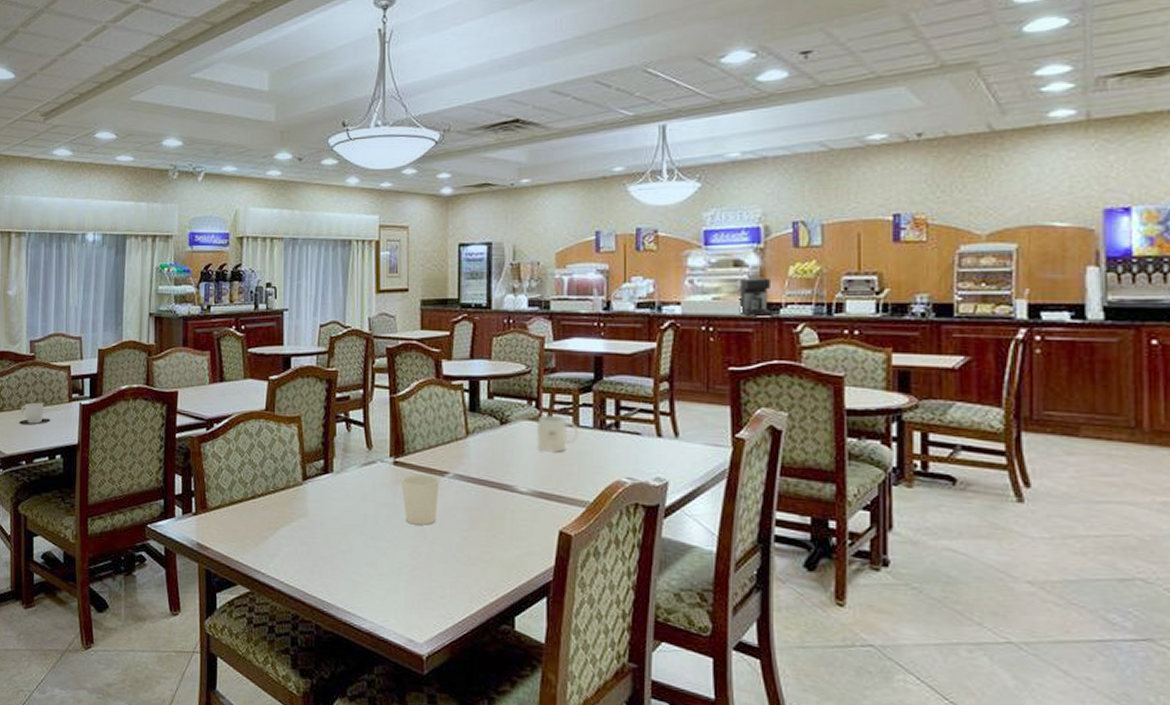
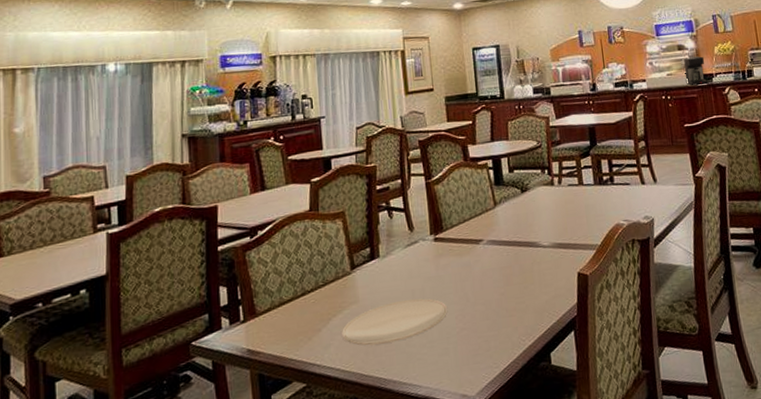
cup: present [19,402,50,425] -> none [33,238,71,265]
plate: none [289,523,402,567] -> present [342,298,448,346]
dixie cup: present [401,474,440,525] -> none [442,244,476,291]
mug: present [536,414,578,452] -> none [550,178,583,210]

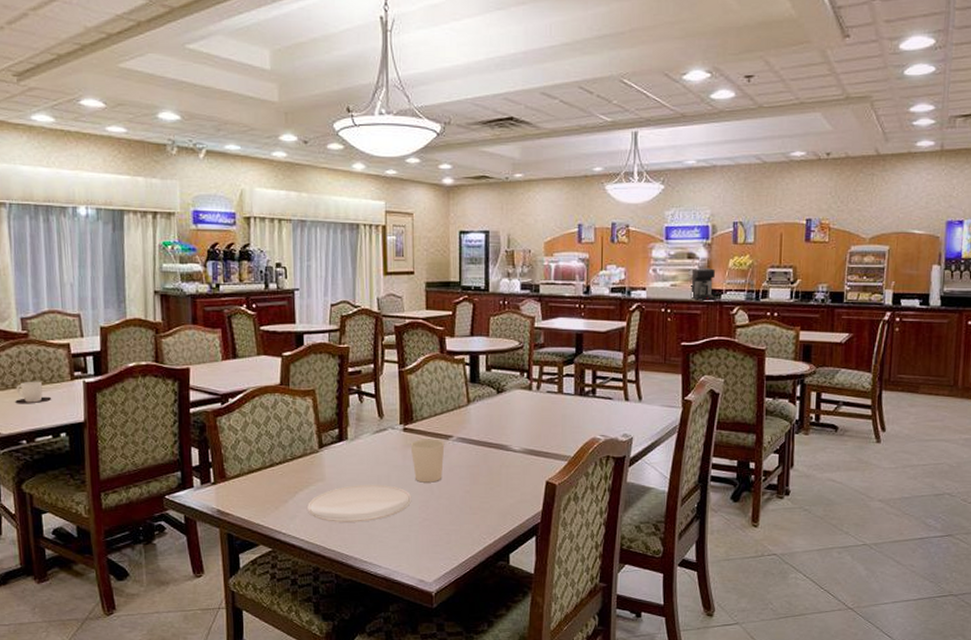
cup: none [33,238,71,265] -> present [15,381,51,404]
dixie cup: none [442,244,476,291] -> present [410,438,445,483]

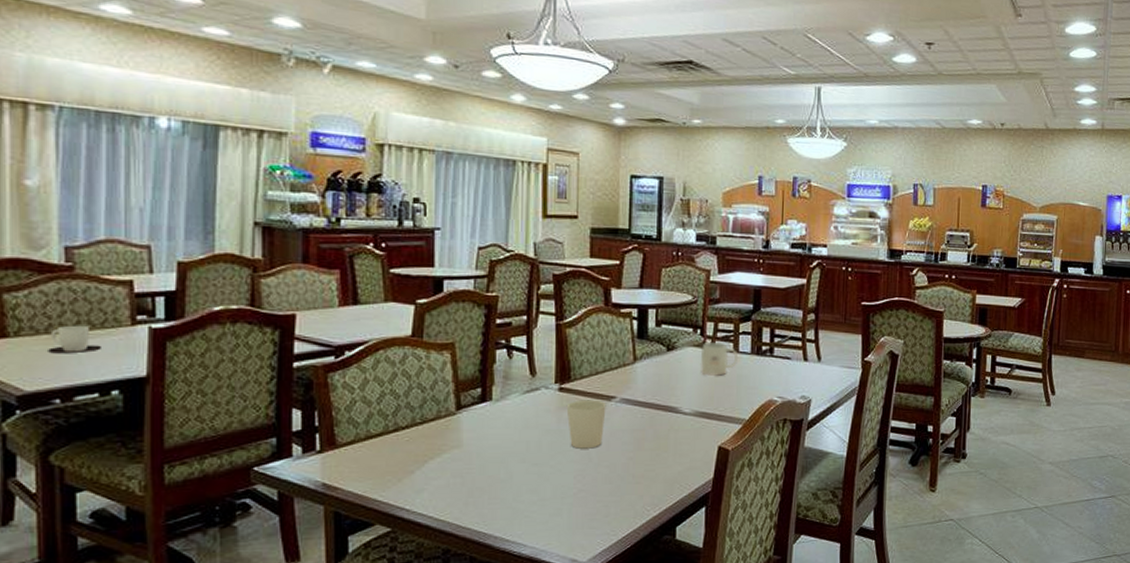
plate: present [307,484,412,522] -> none [439,451,566,496]
mug: none [527,384,562,416] -> present [700,341,738,376]
coffee maker: present [690,268,715,301] -> none [871,227,896,261]

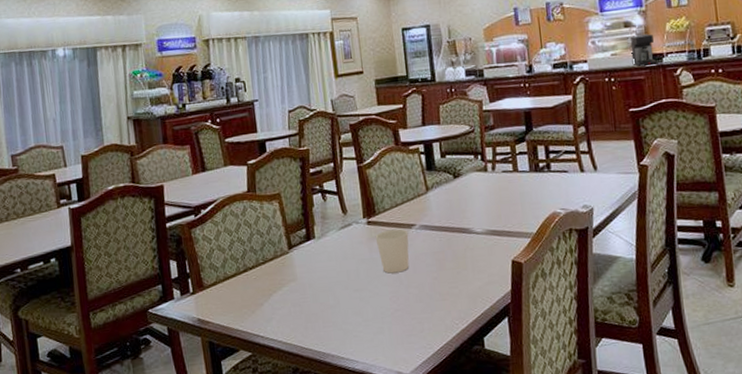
cup: present [48,325,101,354] -> none [9,211,41,235]
mug: present [700,341,738,376] -> none [484,164,518,197]
coffee maker: none [871,227,896,261] -> present [631,34,657,67]

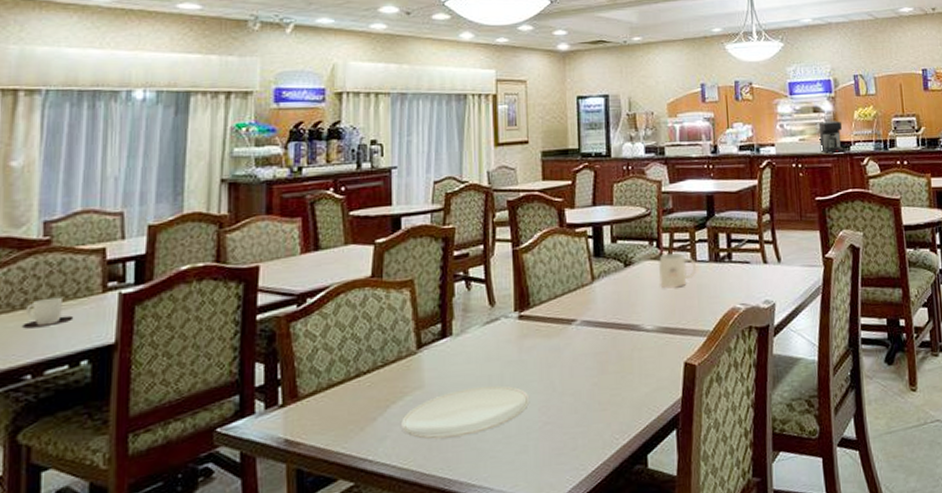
cup: none [9,211,41,235] -> present [23,297,72,329]
plate: none [282,279,382,321] -> present [401,385,530,439]
dixie cup: present [375,228,410,274] -> none [527,324,567,379]
mug: none [484,164,518,197] -> present [658,252,696,289]

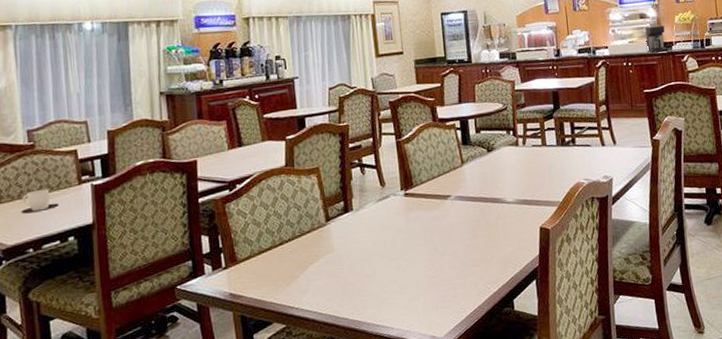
plate: present [401,385,530,439] -> none [318,248,418,291]
mug: present [658,252,696,289] -> none [515,139,546,169]

